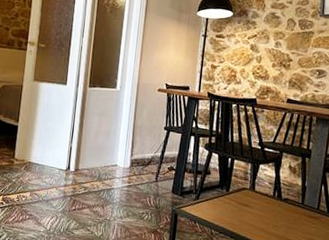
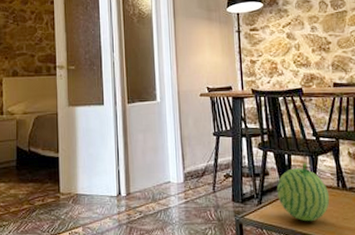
fruit: none [215,168,264,224] -> present [276,162,330,222]

